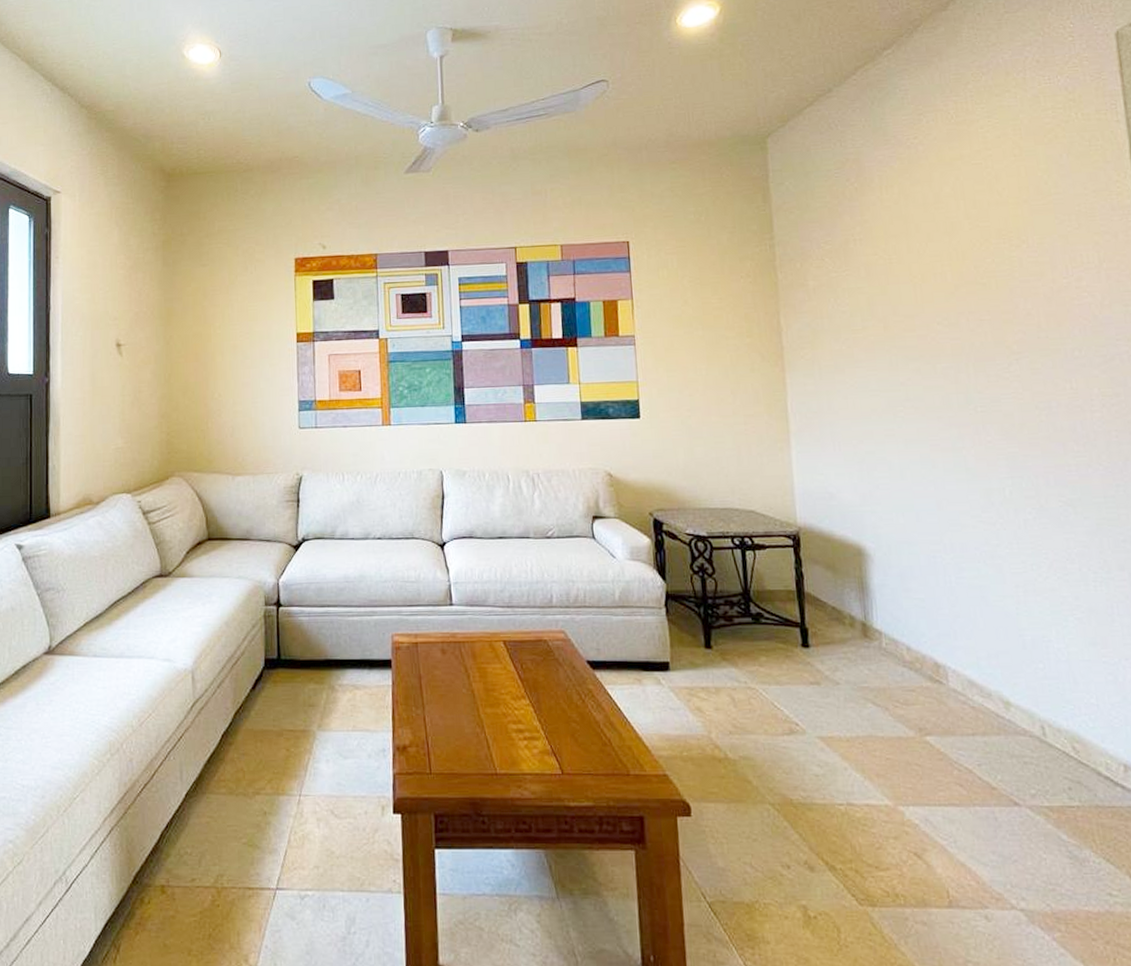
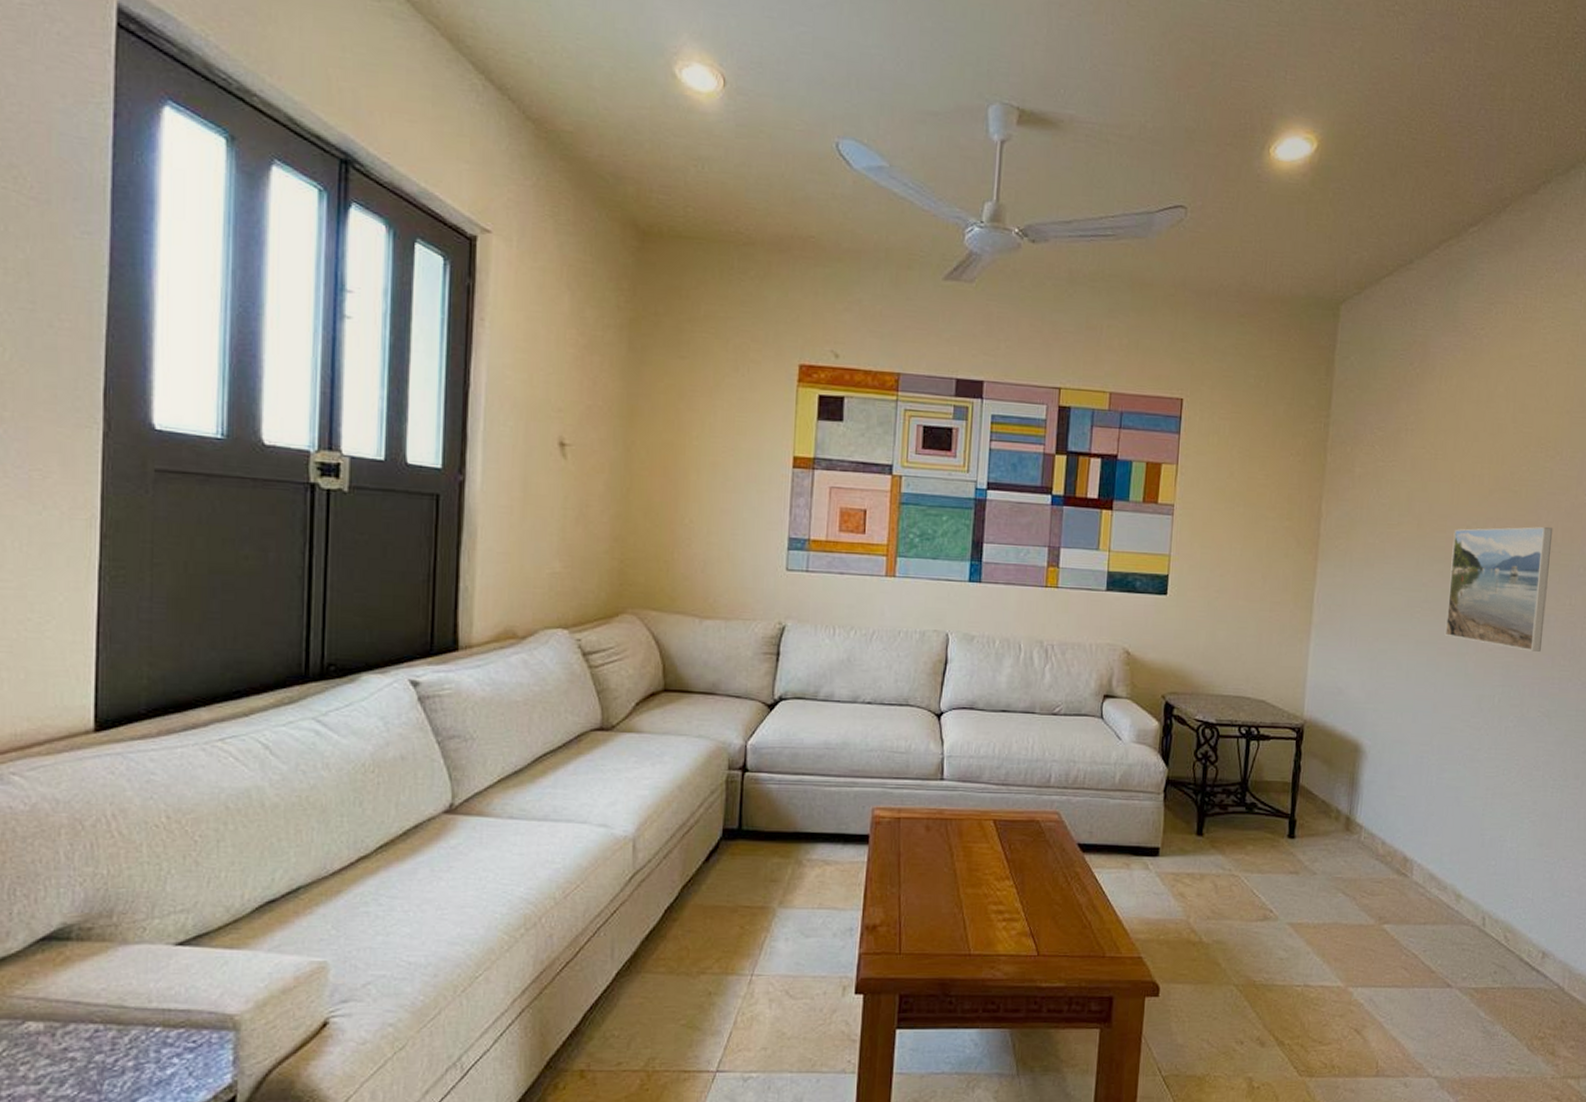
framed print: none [924,314,1048,440] -> present [1444,527,1553,652]

